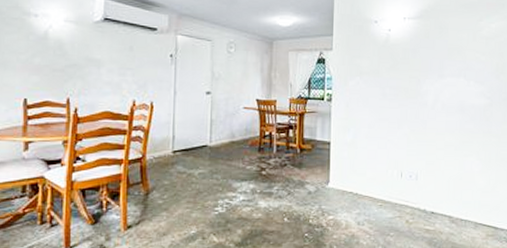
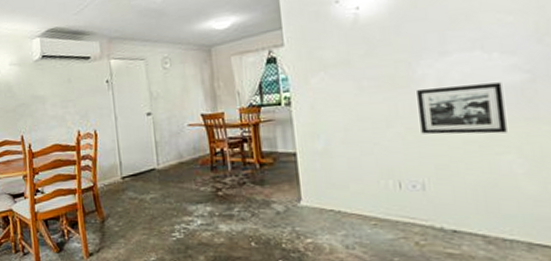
picture frame: none [420,102,473,141] -> present [417,82,507,135]

